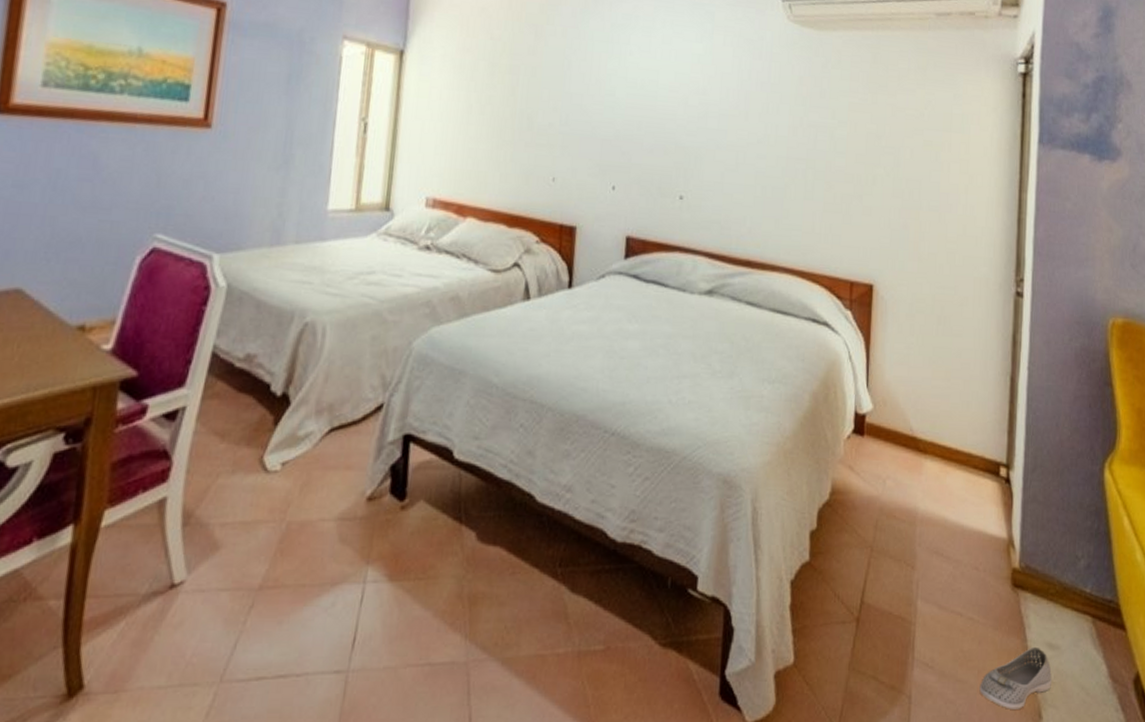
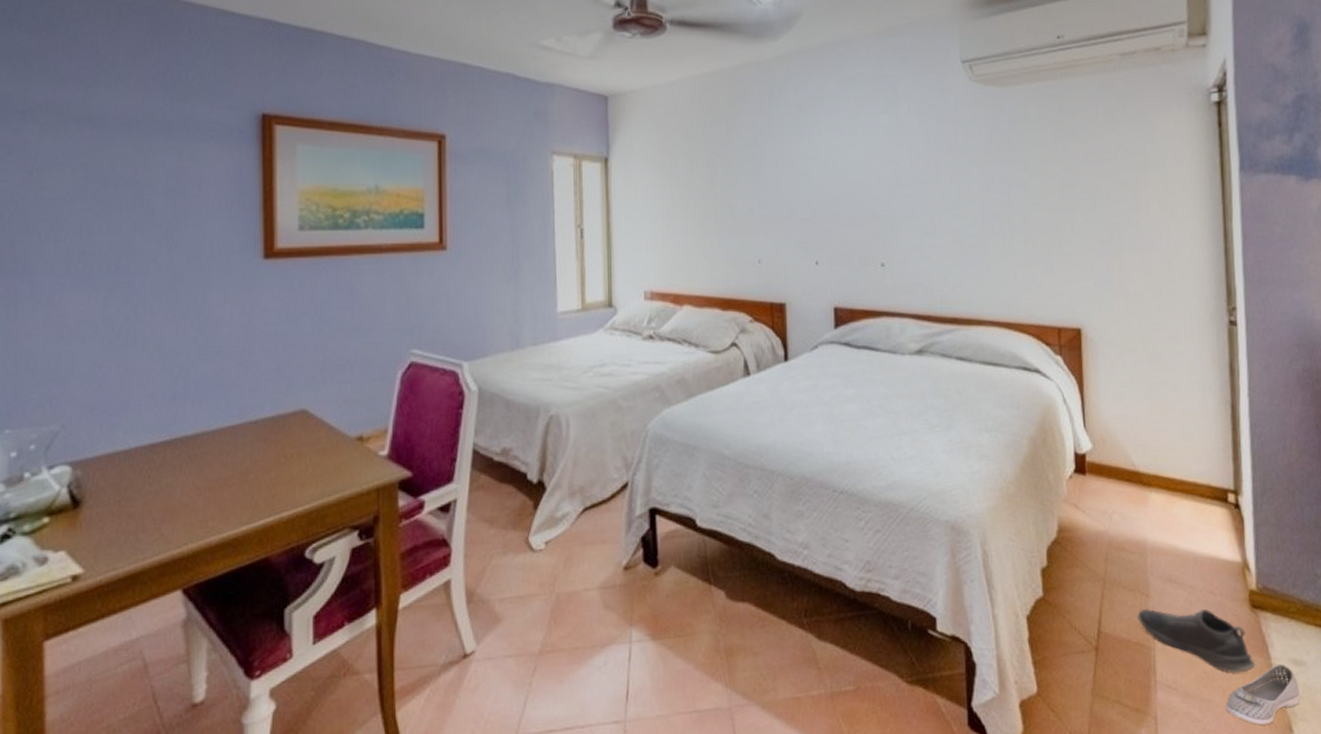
shoe: none [901,580,1012,654] -> present [1137,608,1256,673]

